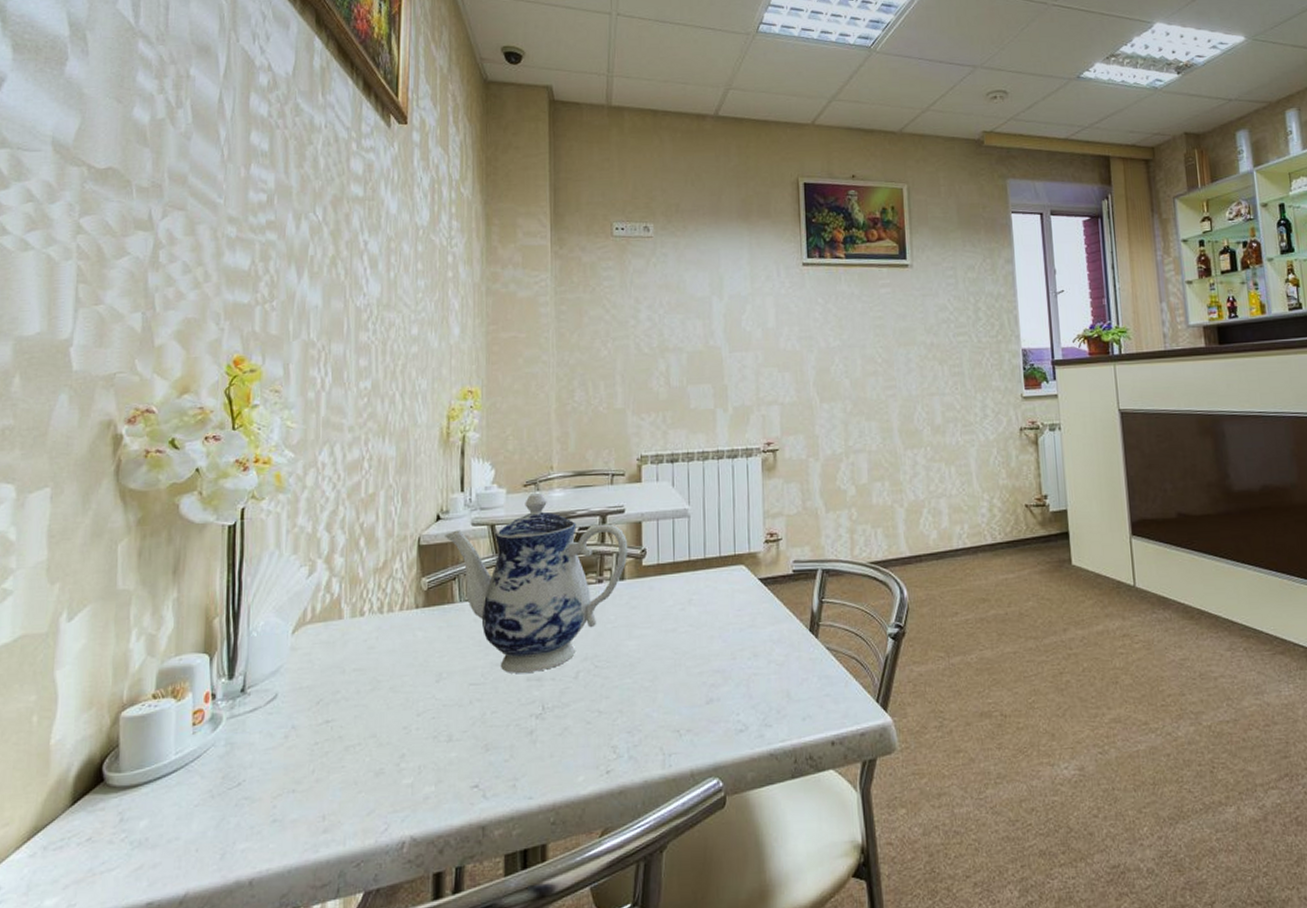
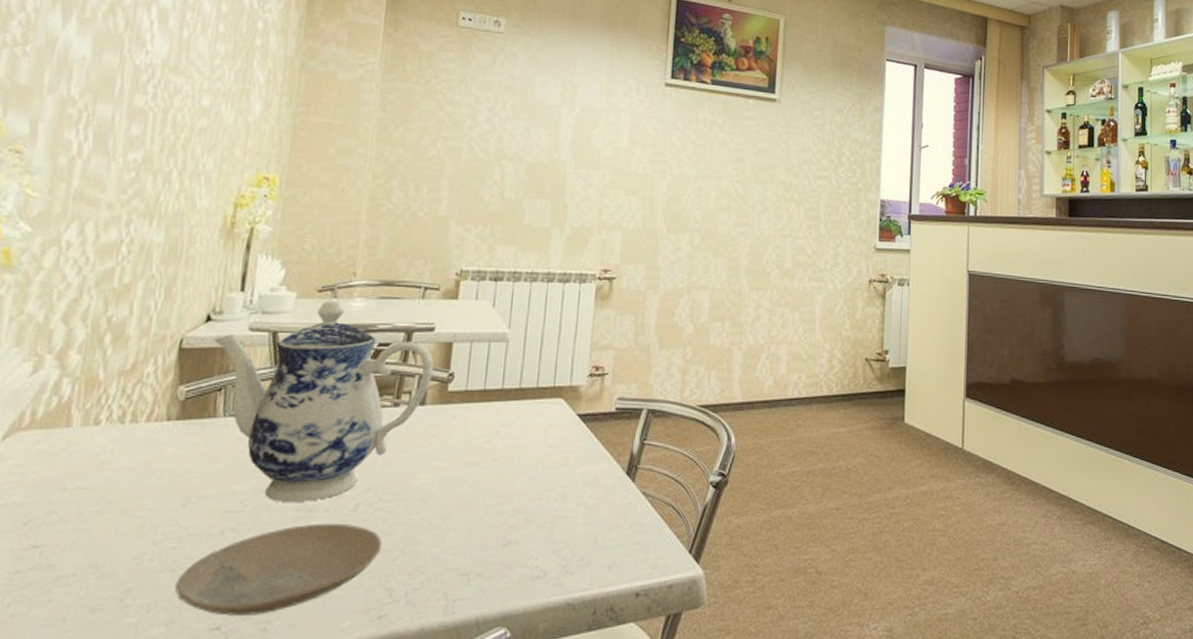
plate: none [439,689,603,775] -> present [175,523,383,616]

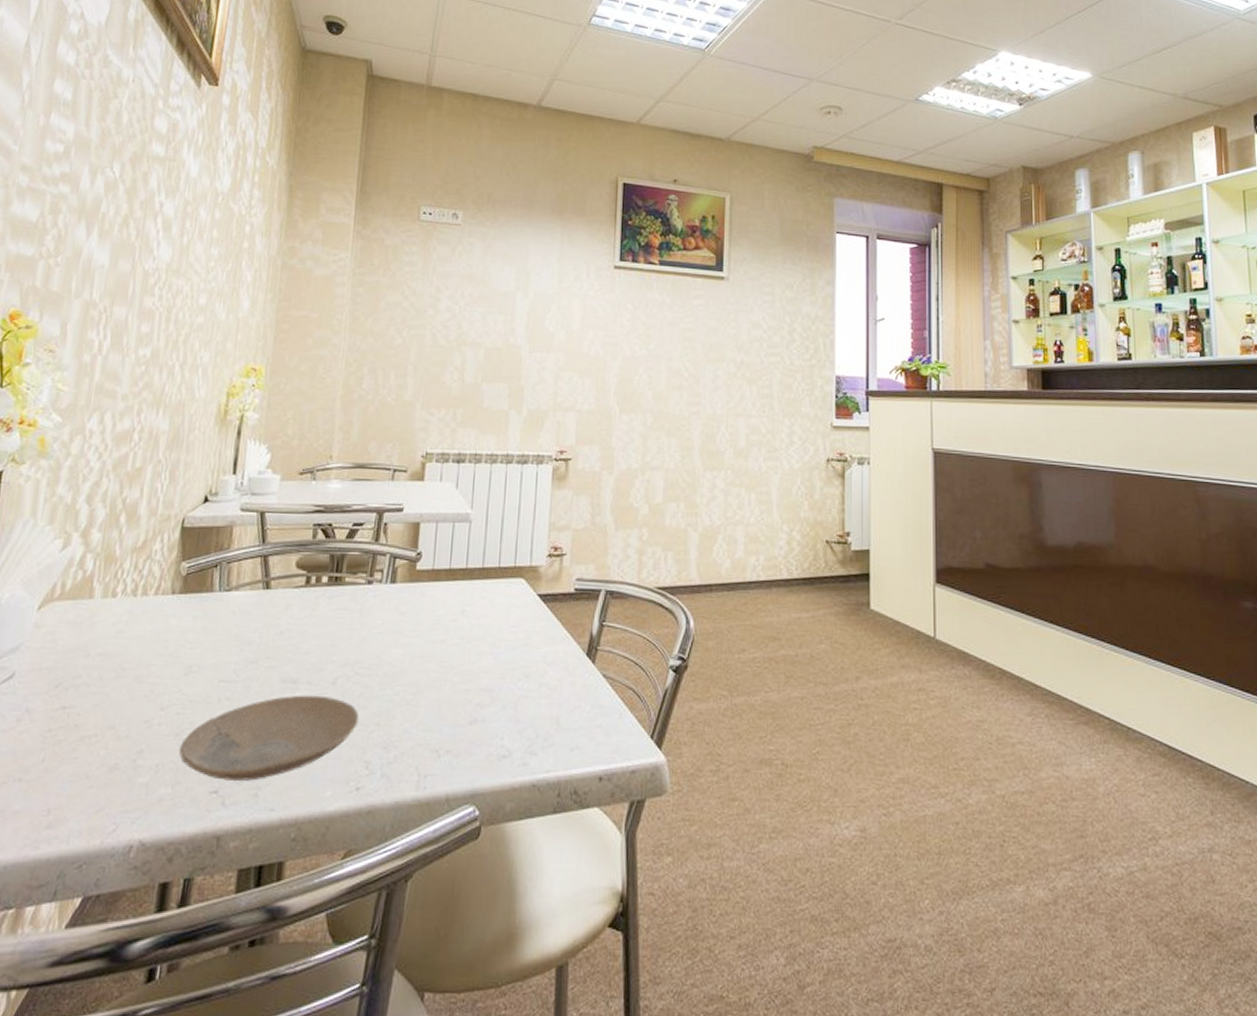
teapot: present [214,301,434,503] -> none [211,483,403,675]

